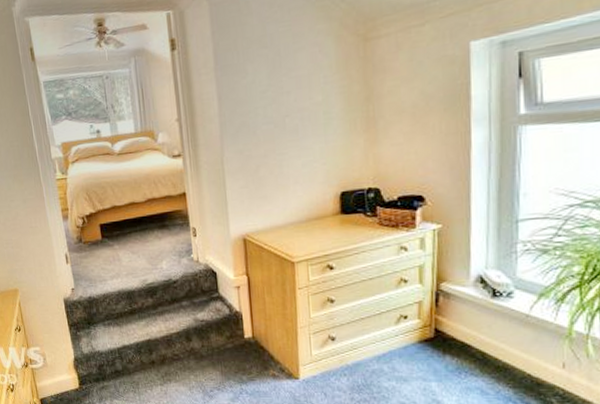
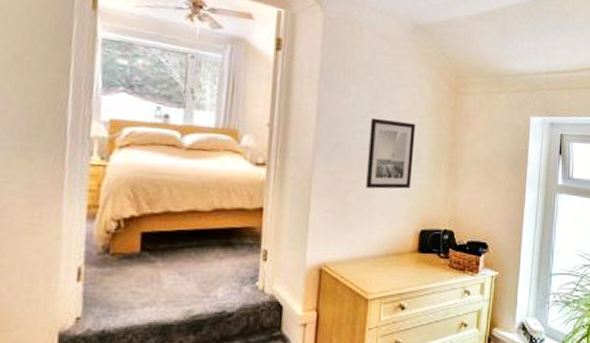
wall art: none [271,85,324,160] -> present [366,117,416,189]

